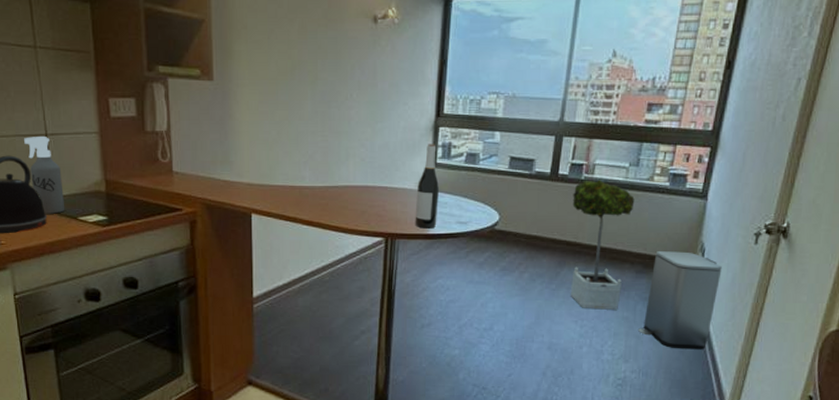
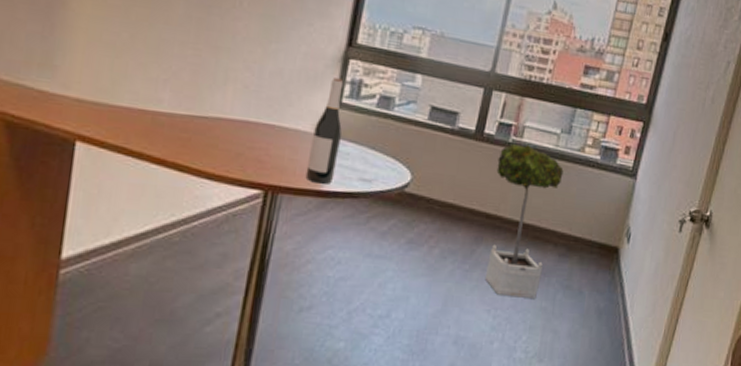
pedal bin: present [638,250,722,350] -> none [556,231,646,349]

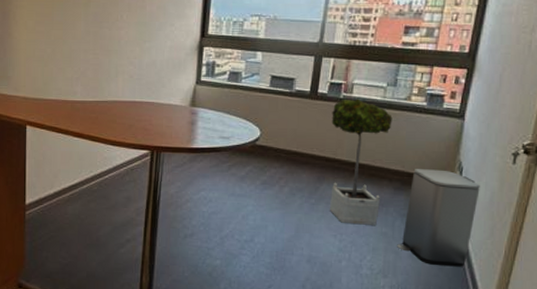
wine bottle: present [305,78,344,184] -> none [179,62,204,143]
pedal bin: none [556,231,646,349] -> present [397,168,480,267]

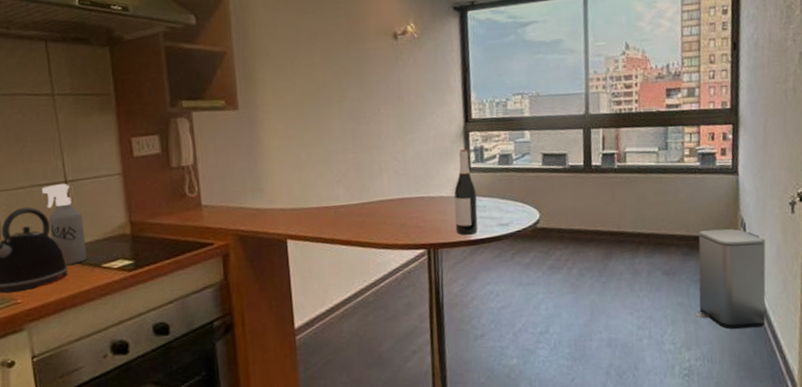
wine bottle: none [179,62,204,143] -> present [454,149,478,235]
potted tree: present [329,99,393,225] -> none [609,167,672,299]

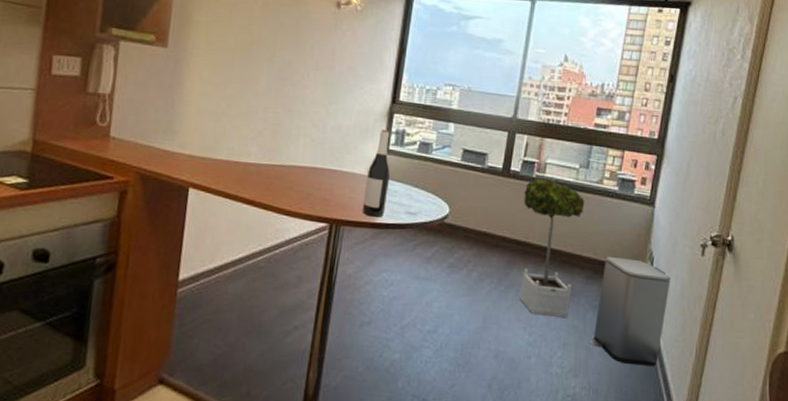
potted tree: none [609,167,672,299] -> present [519,179,585,318]

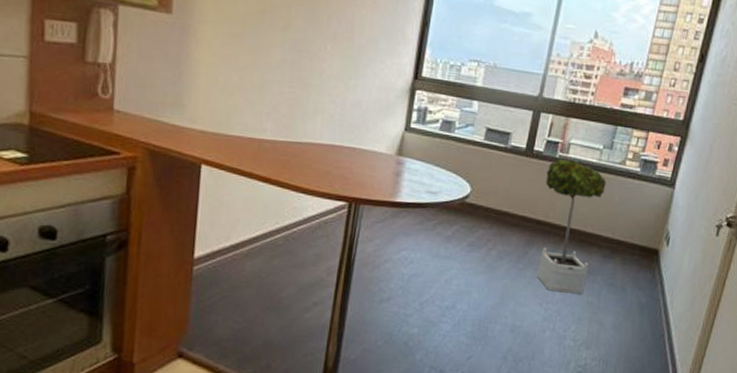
wine bottle: present [362,129,391,217] -> none [382,106,412,196]
pedal bin: present [588,256,671,367] -> none [602,236,685,339]

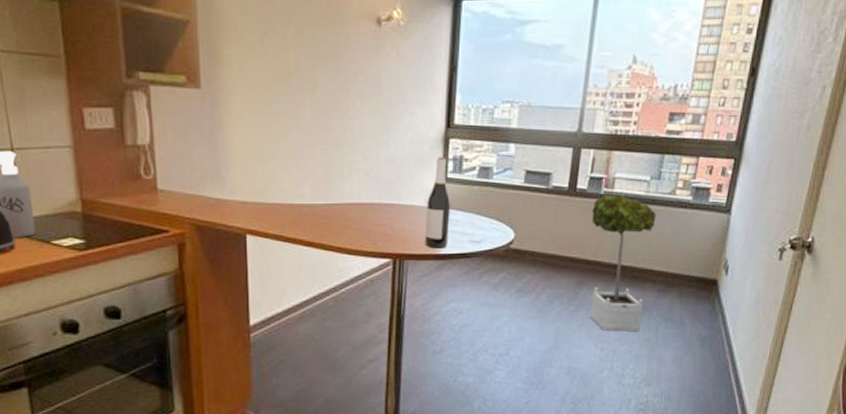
wine bottle: none [382,106,412,196] -> present [425,157,451,248]

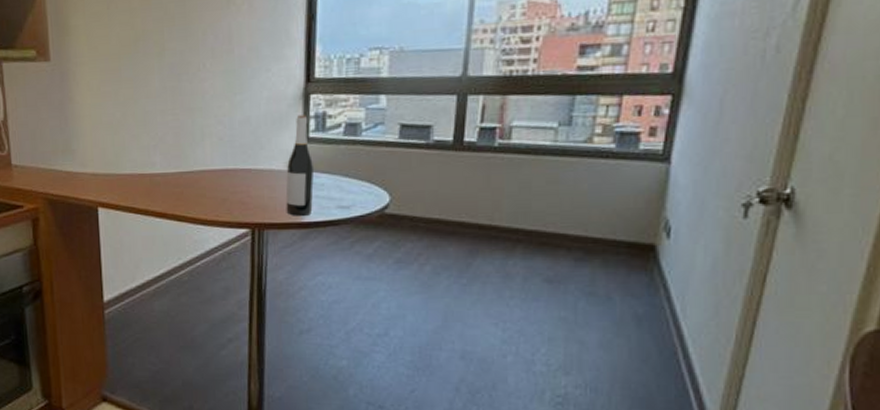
potted tree: present [589,194,656,331] -> none [484,145,568,309]

